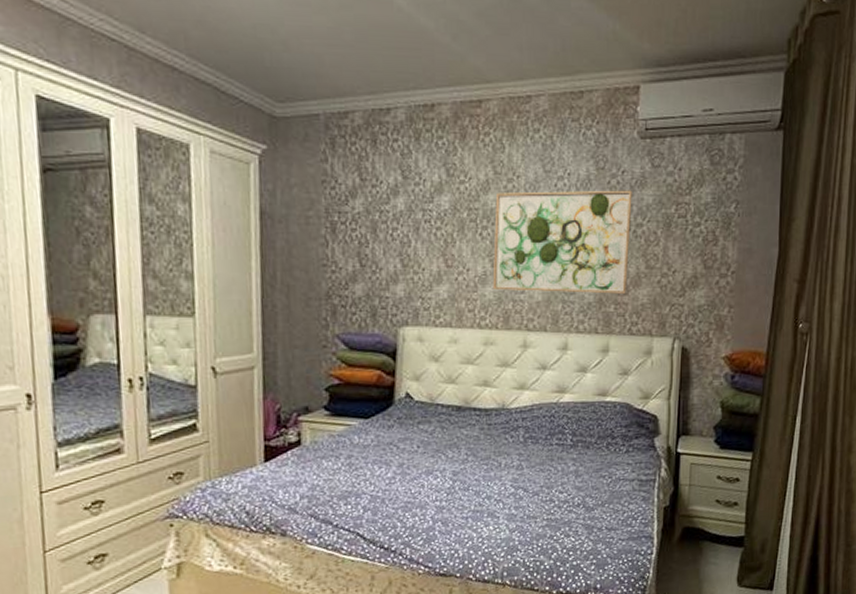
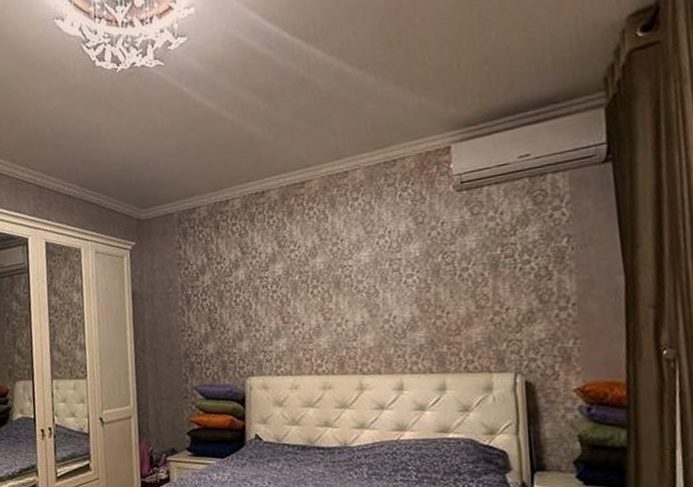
wall art: present [492,190,632,294] -> none [323,238,458,340]

